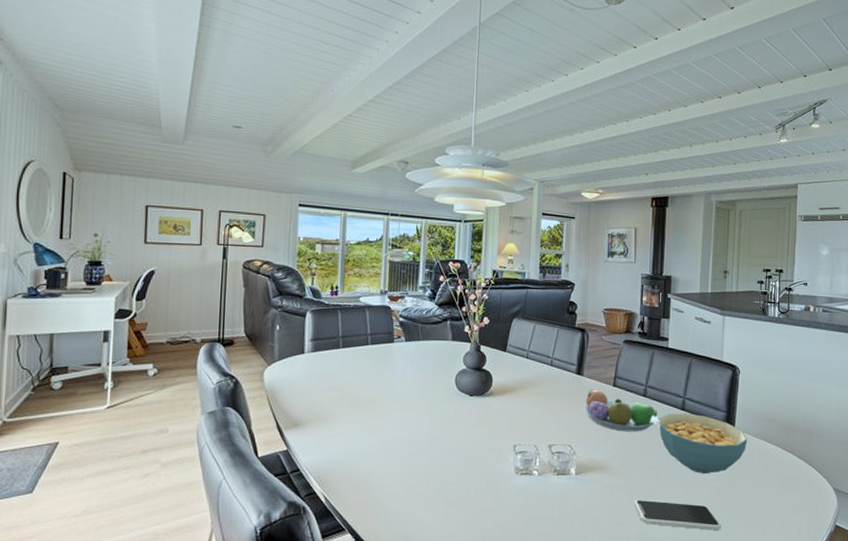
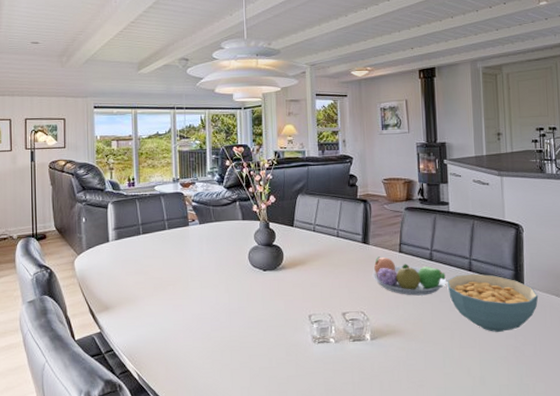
smartphone: present [634,499,721,530] -> none [430,360,521,388]

